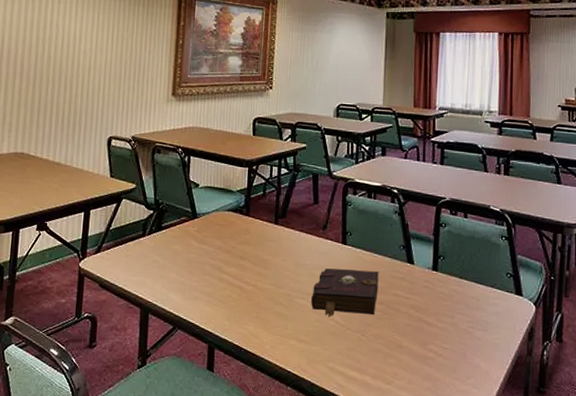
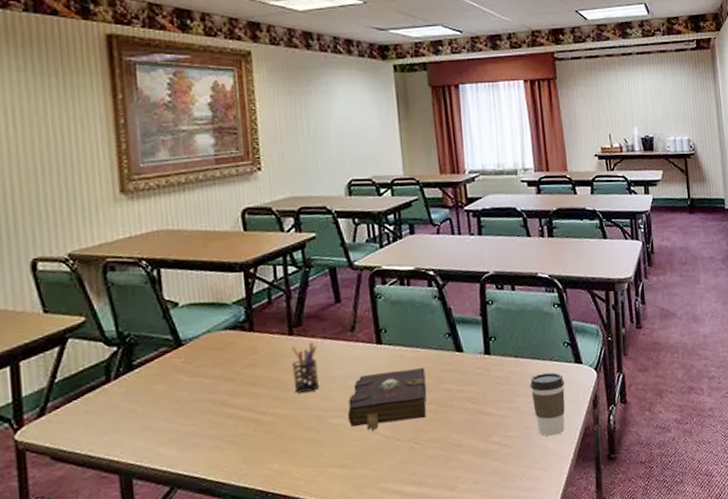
pen holder: none [272,232,295,273] -> present [291,341,320,393]
coffee cup: none [470,297,504,357] -> present [530,372,565,437]

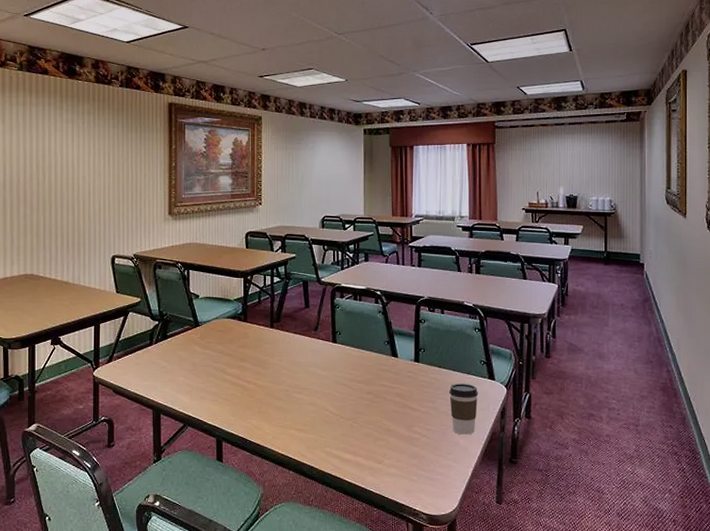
pen holder: present [291,341,320,393] -> none [271,334,289,371]
book: present [348,368,427,432] -> none [307,365,367,408]

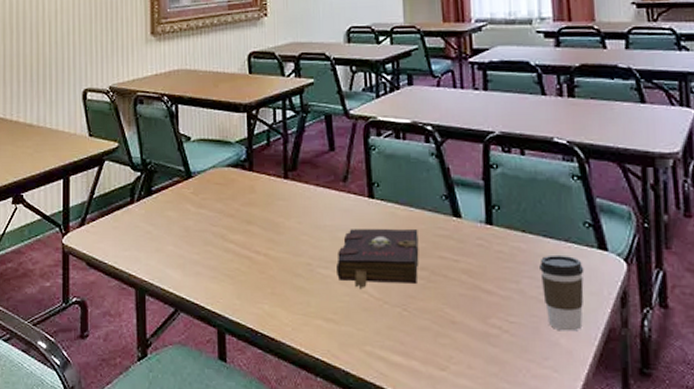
book: none [307,365,367,408] -> present [337,229,419,290]

